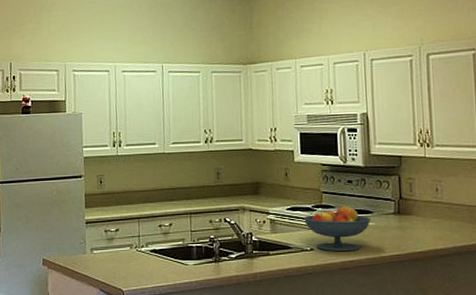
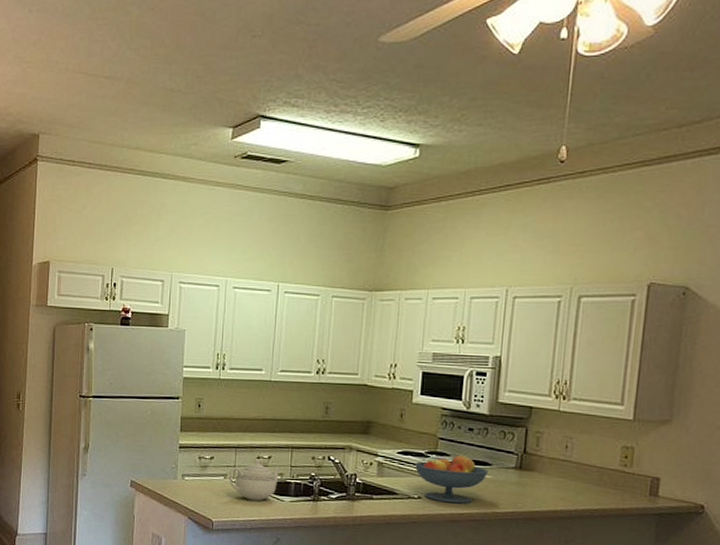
teapot: none [134,227,182,267] -> present [229,458,281,501]

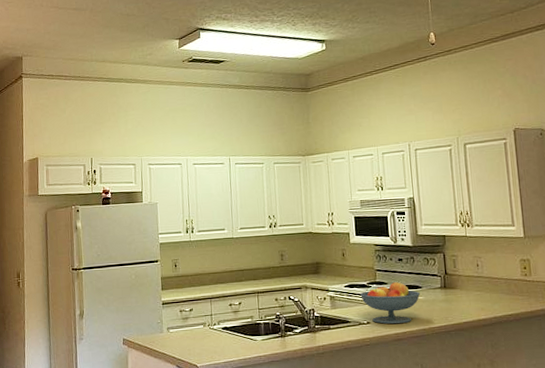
teapot: present [229,458,281,501] -> none [207,306,251,344]

